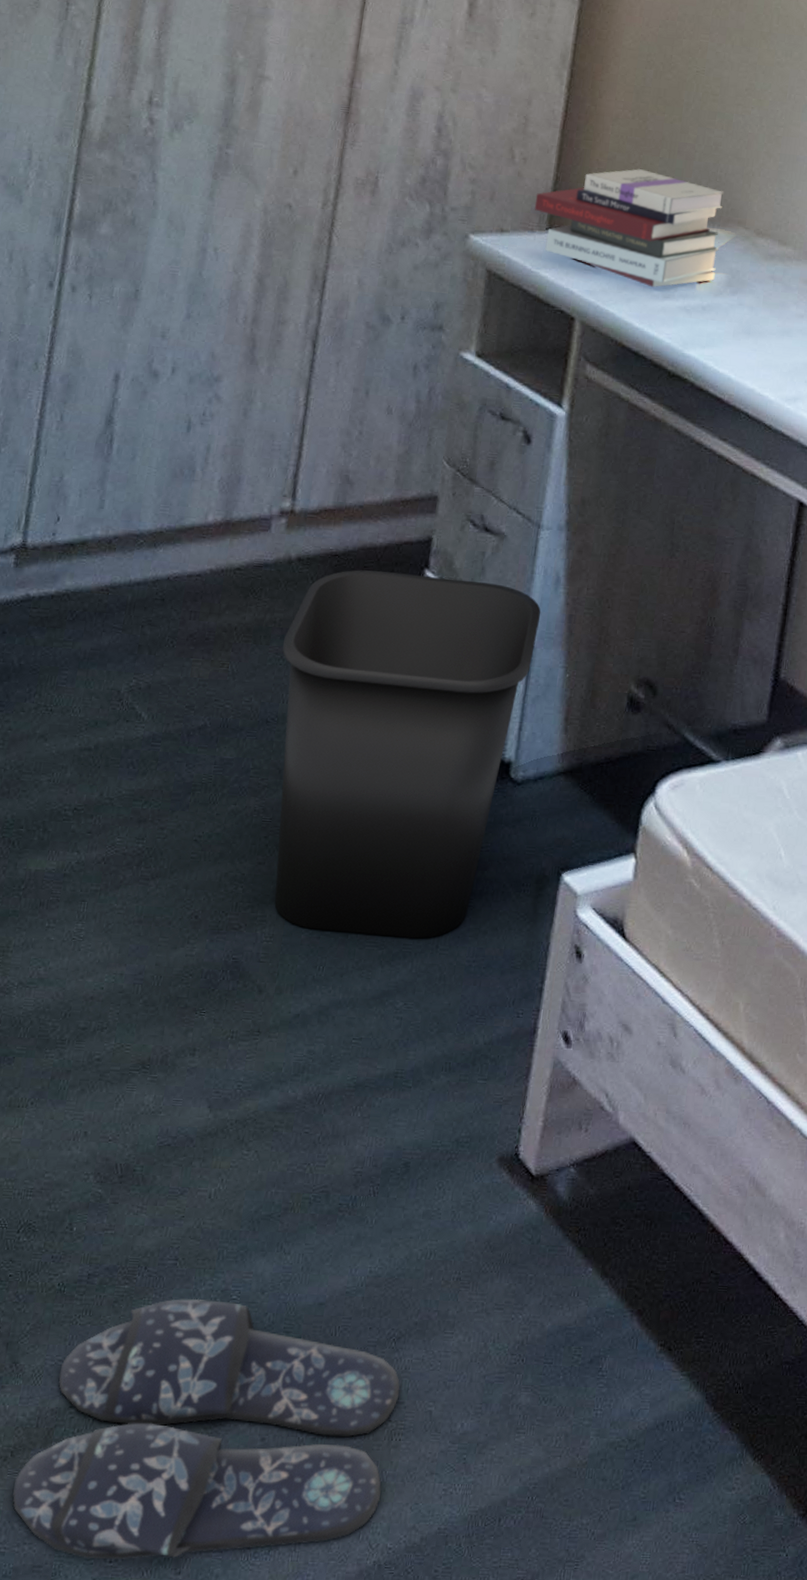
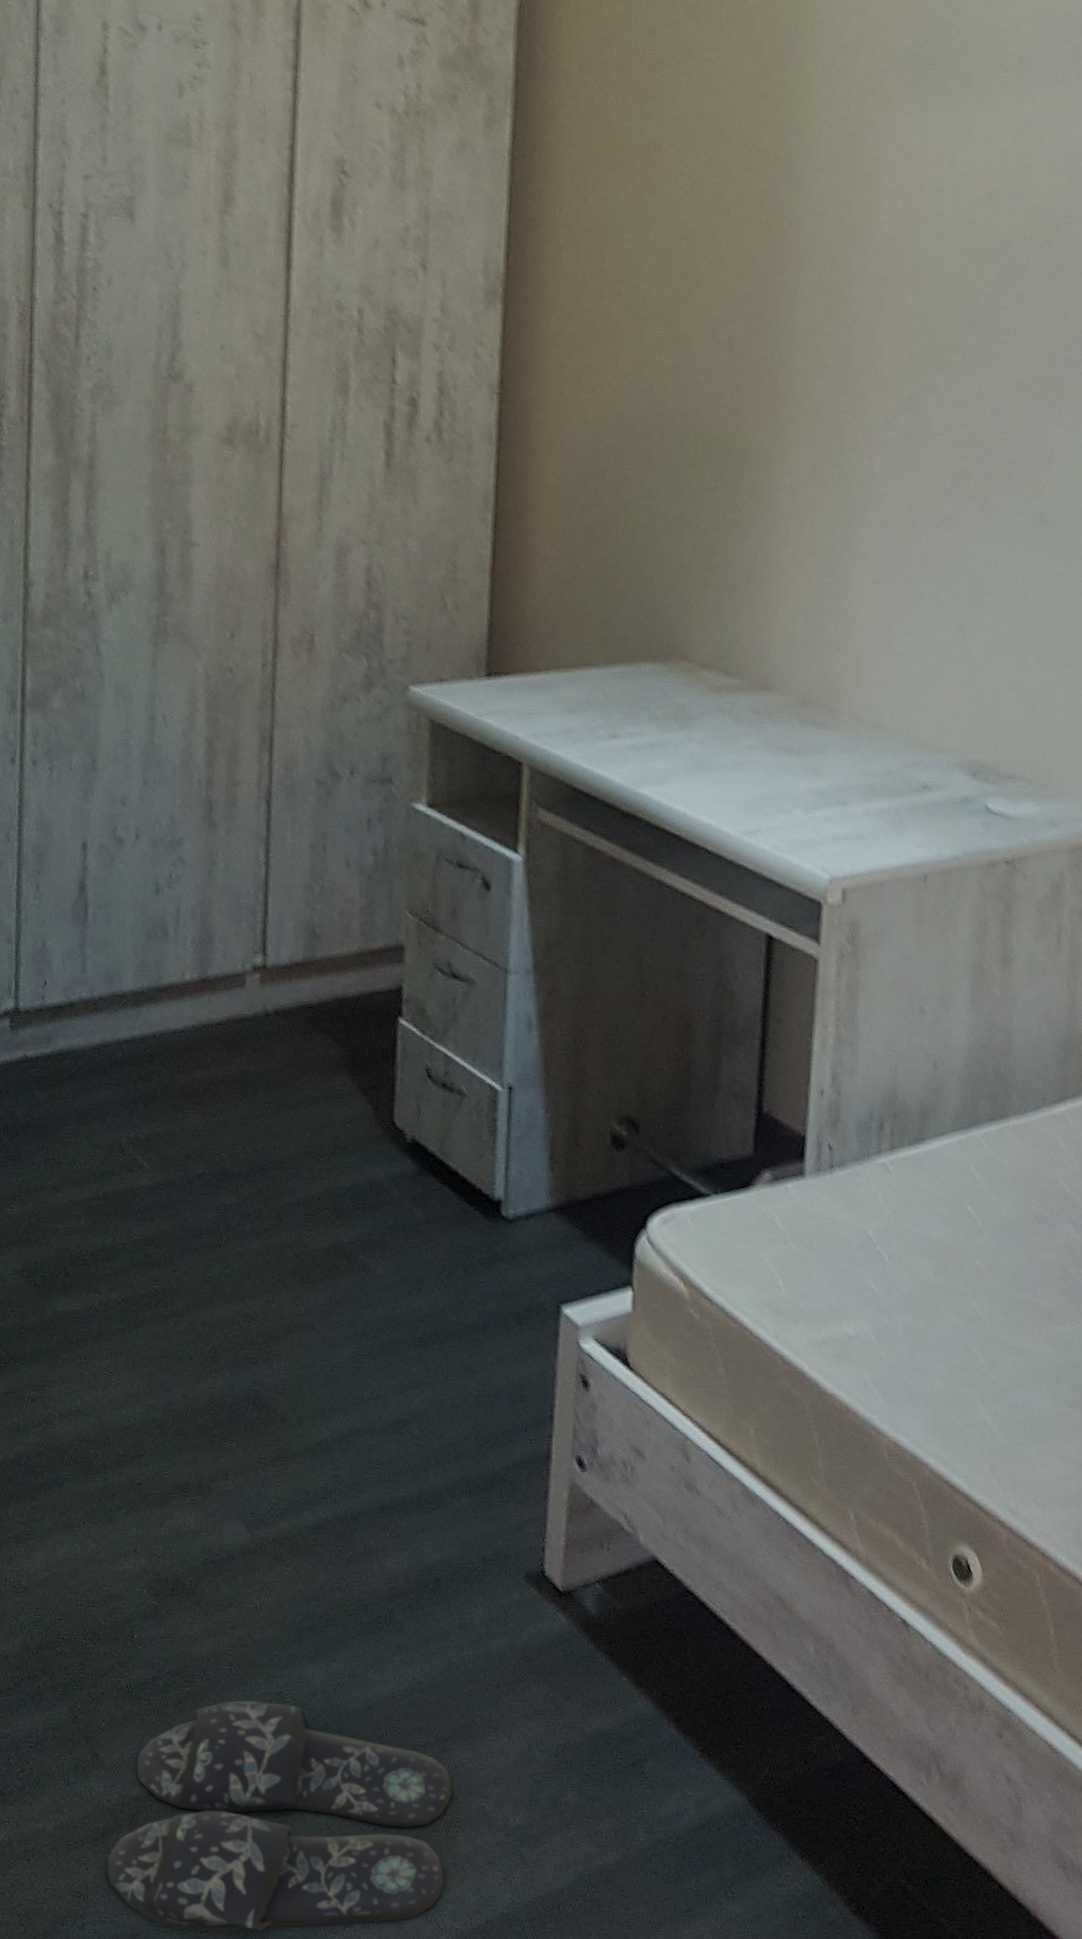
waste bin: present [274,570,541,939] -> none [268,1020,517,1370]
books: present [534,168,724,288] -> none [471,607,663,728]

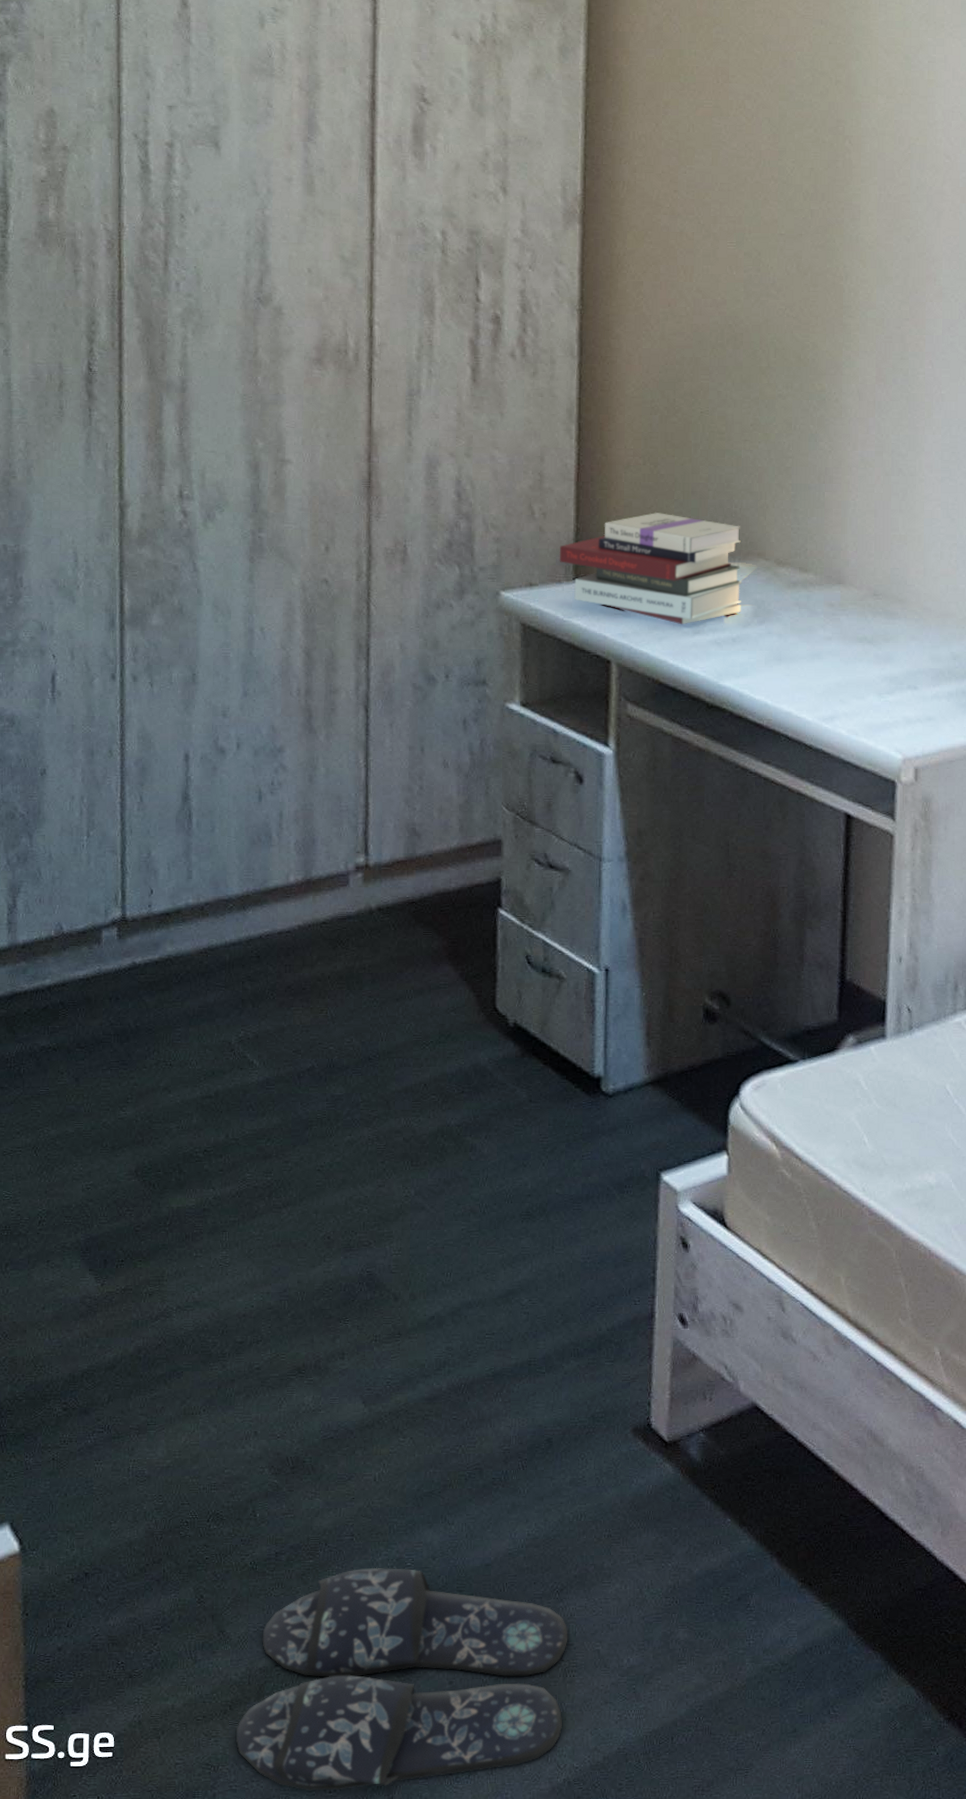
books: none [471,607,663,728] -> present [559,512,743,625]

